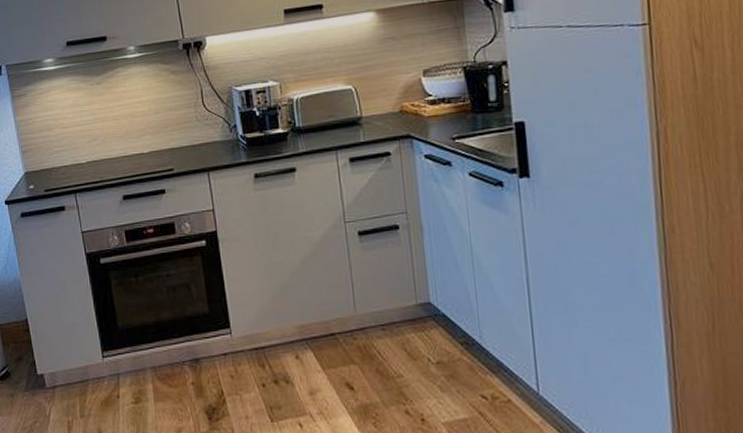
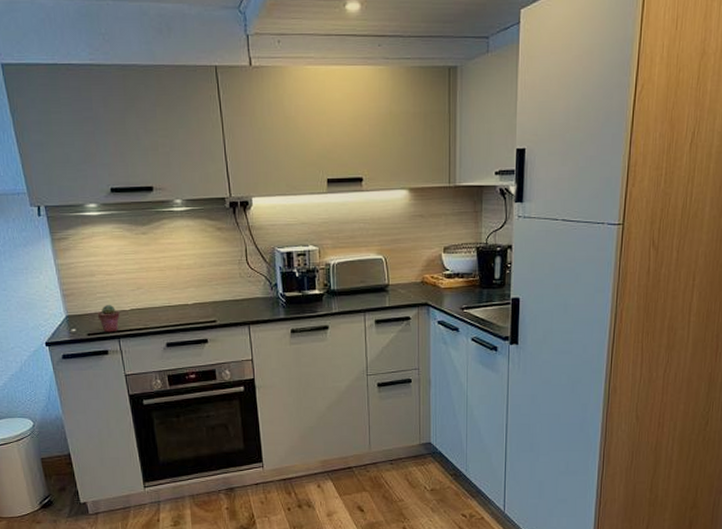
potted succulent: none [54,158,76,188] -> present [97,304,120,333]

